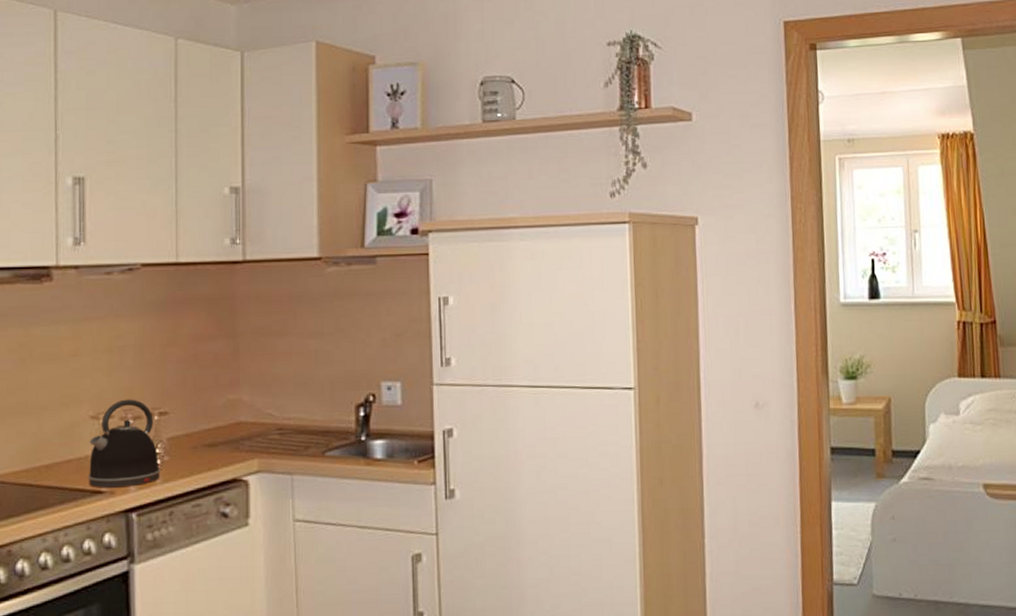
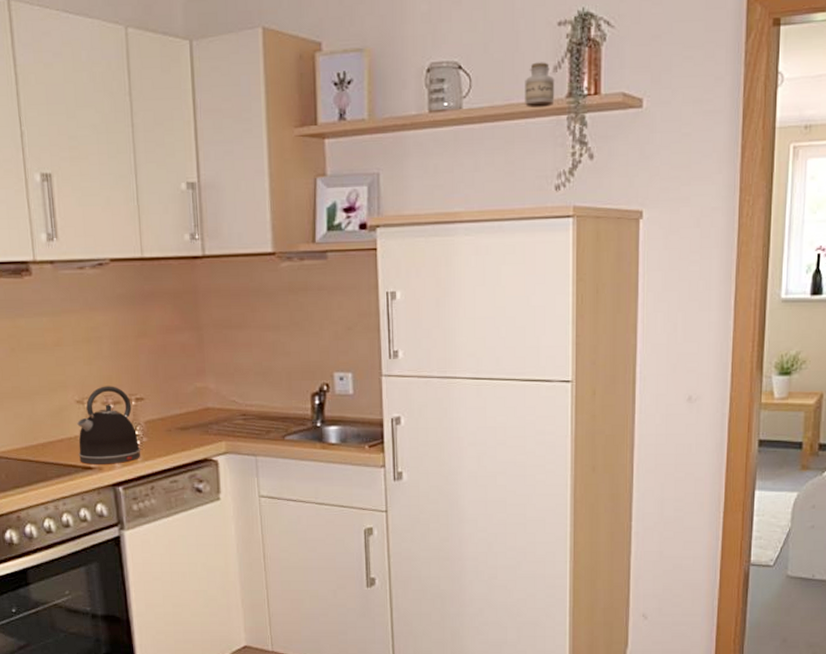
jar: none [577,78,607,120] -> present [525,62,555,109]

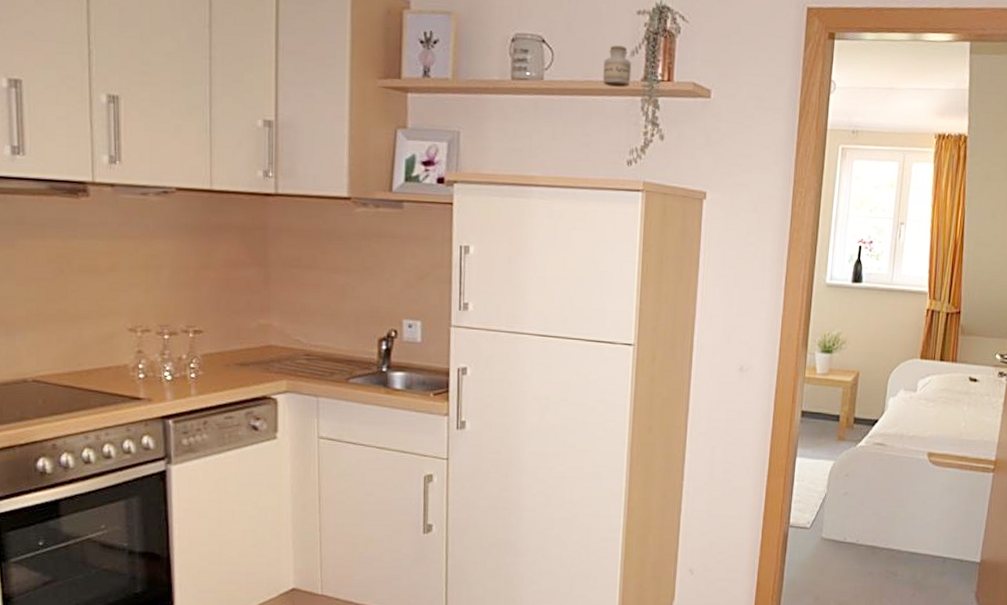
kettle: present [77,386,141,465] -> none [126,315,196,396]

